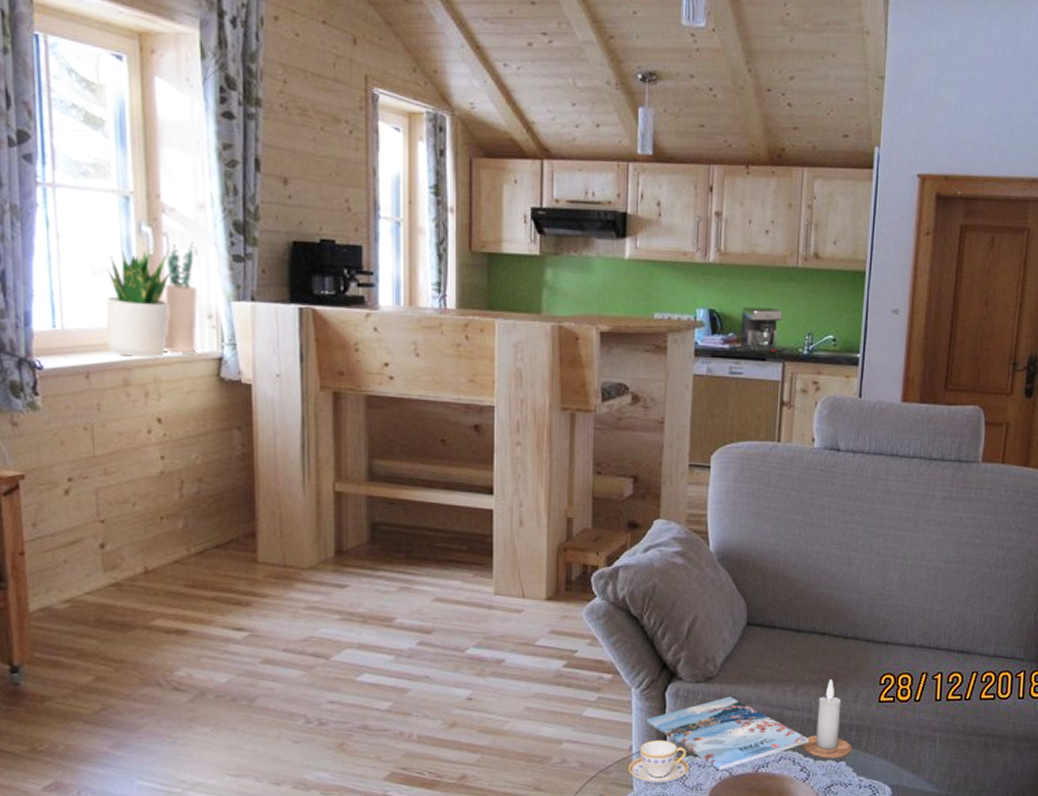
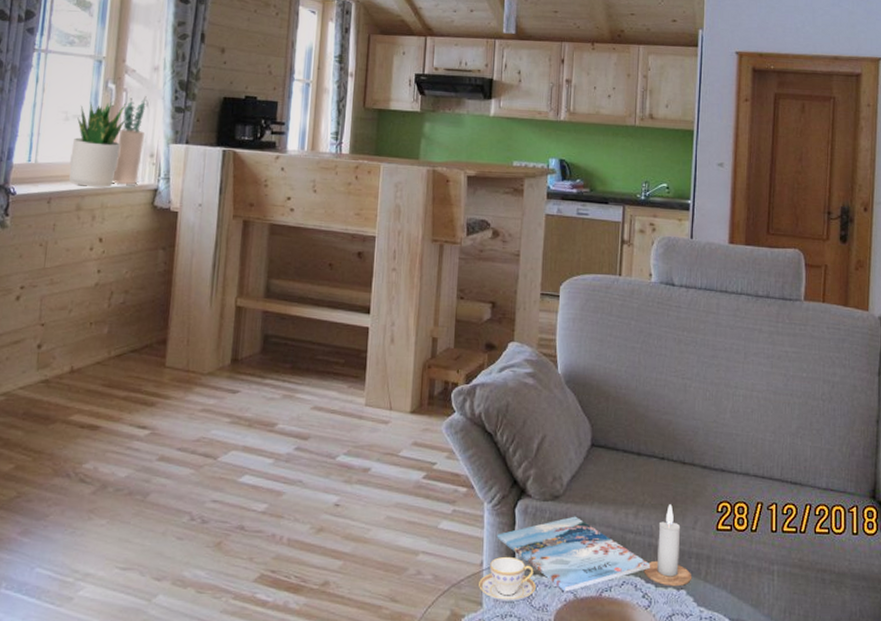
coffee maker: present [741,306,784,354] -> none [587,157,624,198]

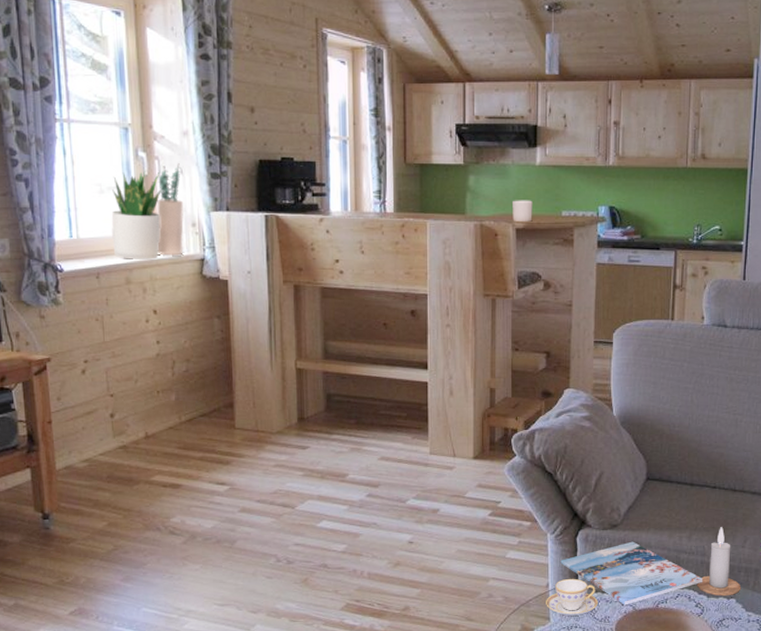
mug: none [465,148,485,171] -> present [513,200,533,223]

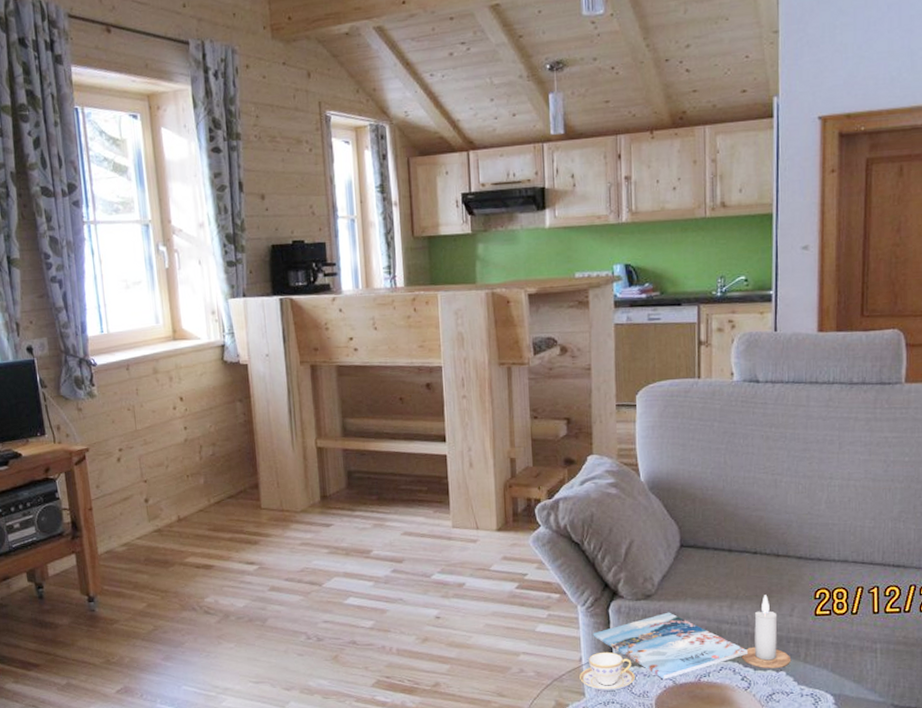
planter: present [111,168,161,260] -> none [137,262,183,350]
vase: present [157,163,184,256] -> none [178,254,205,344]
mug: present [513,200,533,223] -> none [523,264,545,288]

